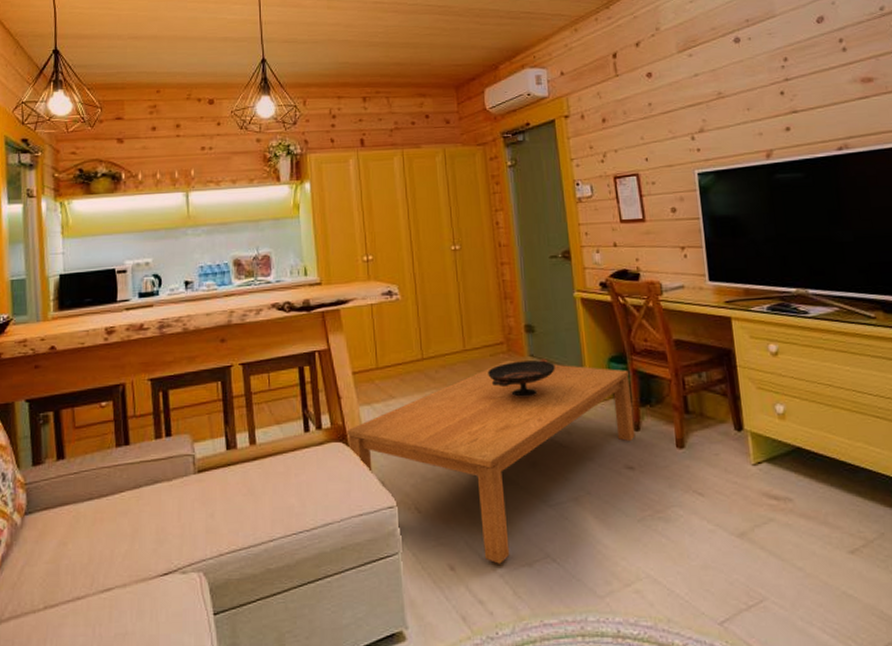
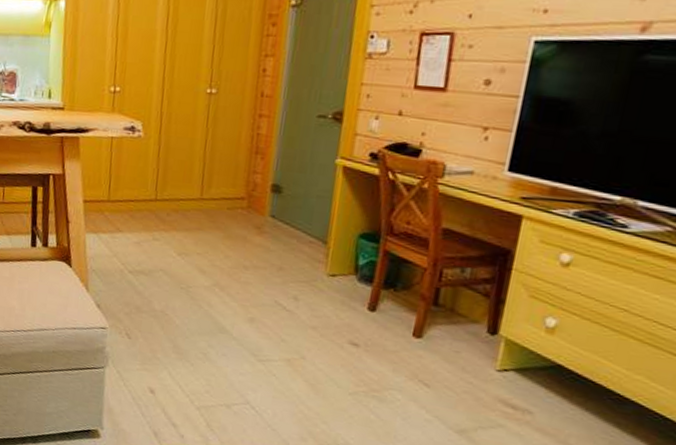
coffee table: present [348,360,635,564] -> none [70,216,378,399]
decorative bowl: present [488,359,555,399] -> none [221,219,297,258]

